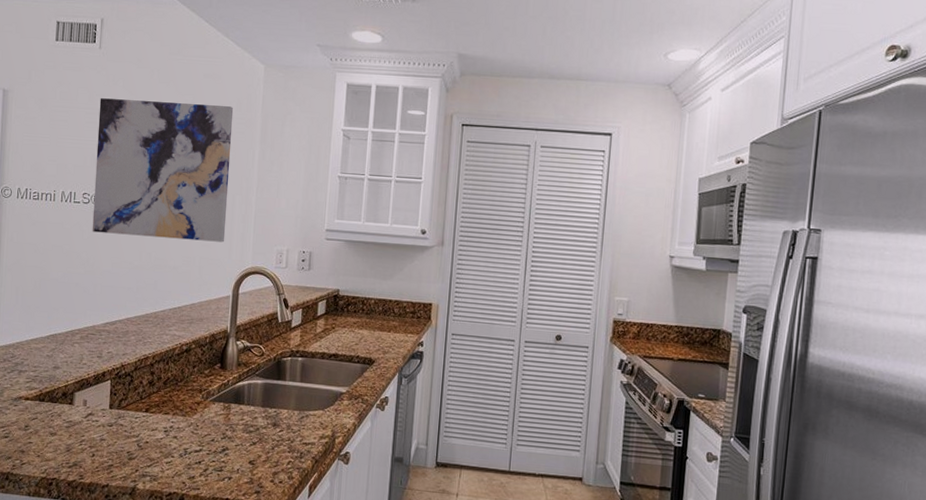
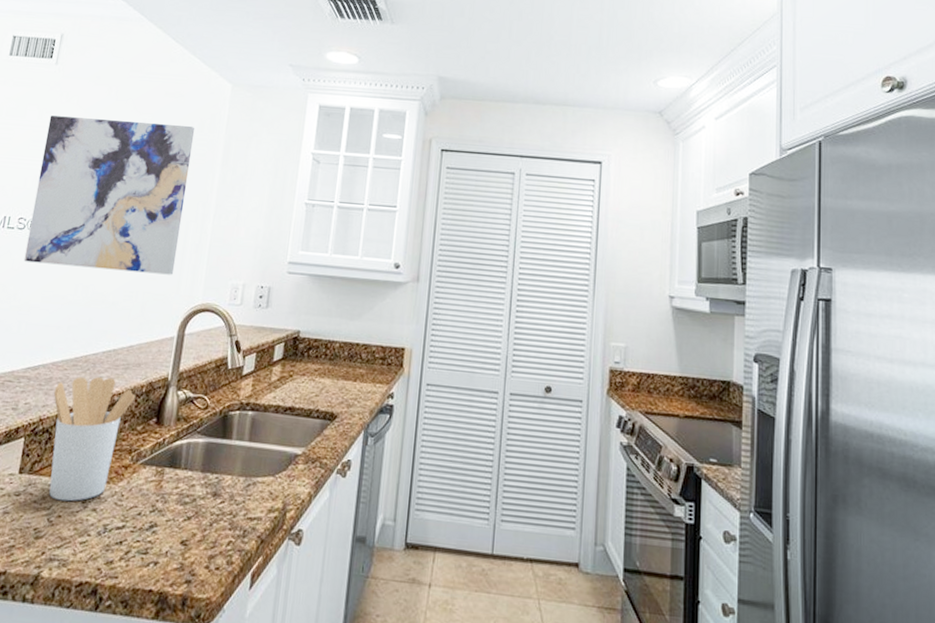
utensil holder: none [131,329,201,431] -> present [49,376,136,502]

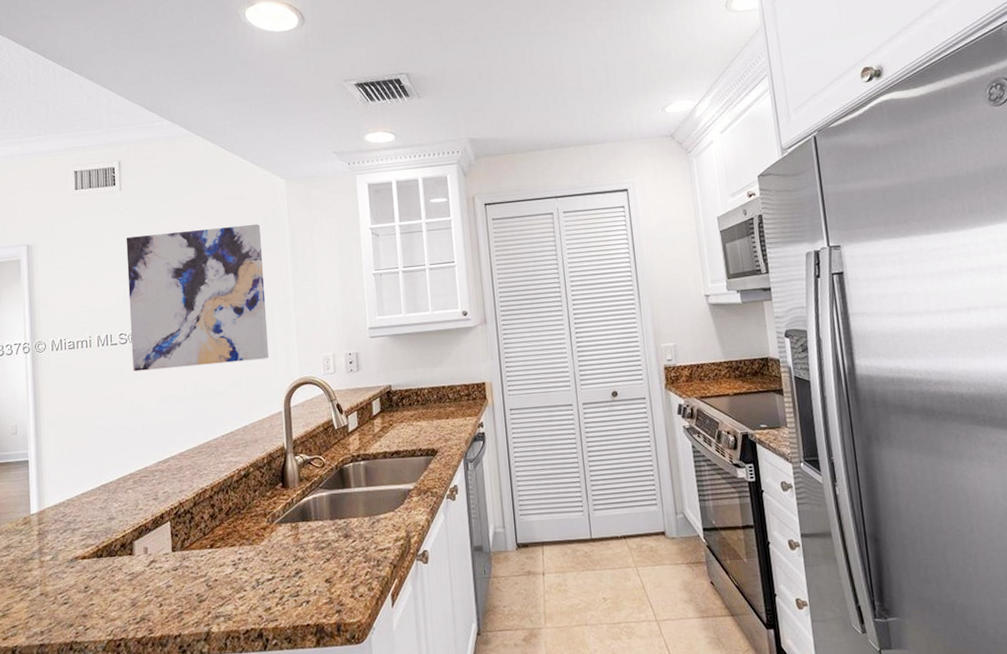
utensil holder: present [49,376,136,502] -> none [186,456,260,568]

